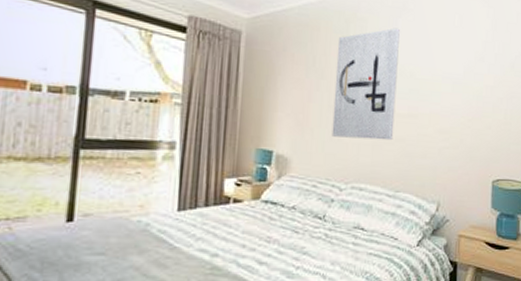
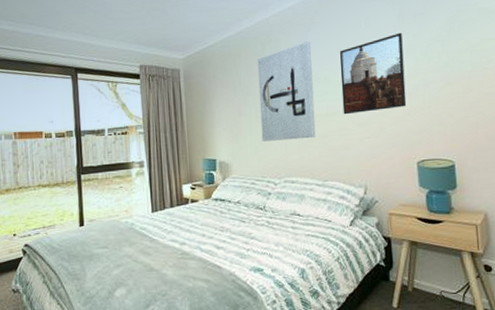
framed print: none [425,38,493,120] -> present [339,32,407,115]

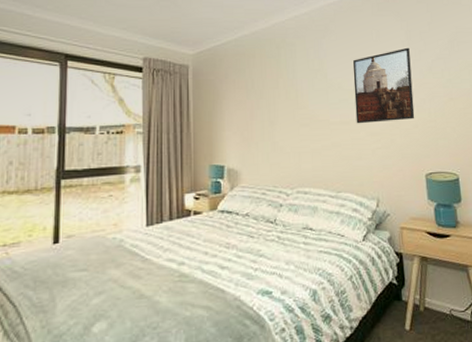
wall art: present [257,41,316,142] -> none [271,48,330,148]

